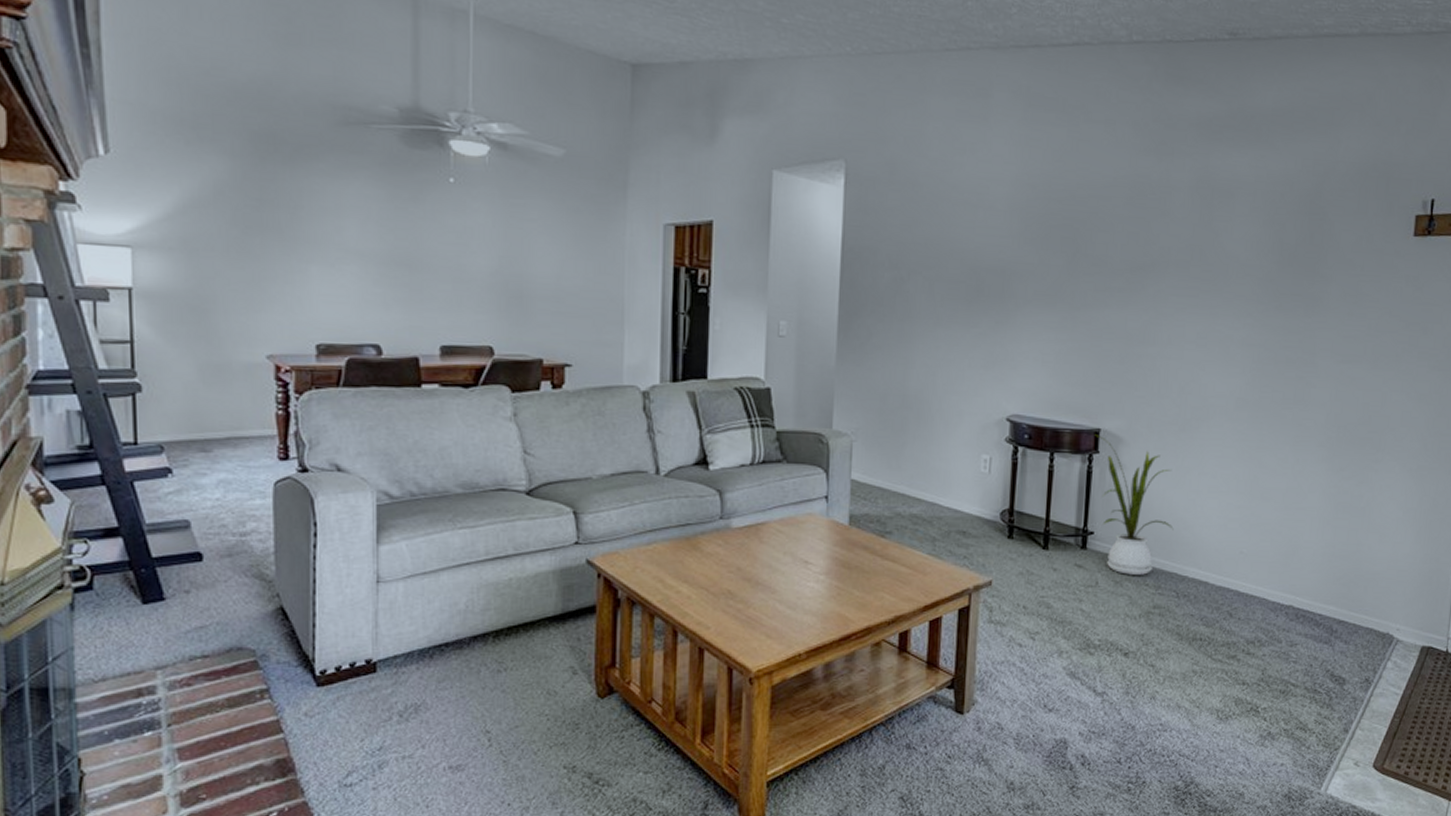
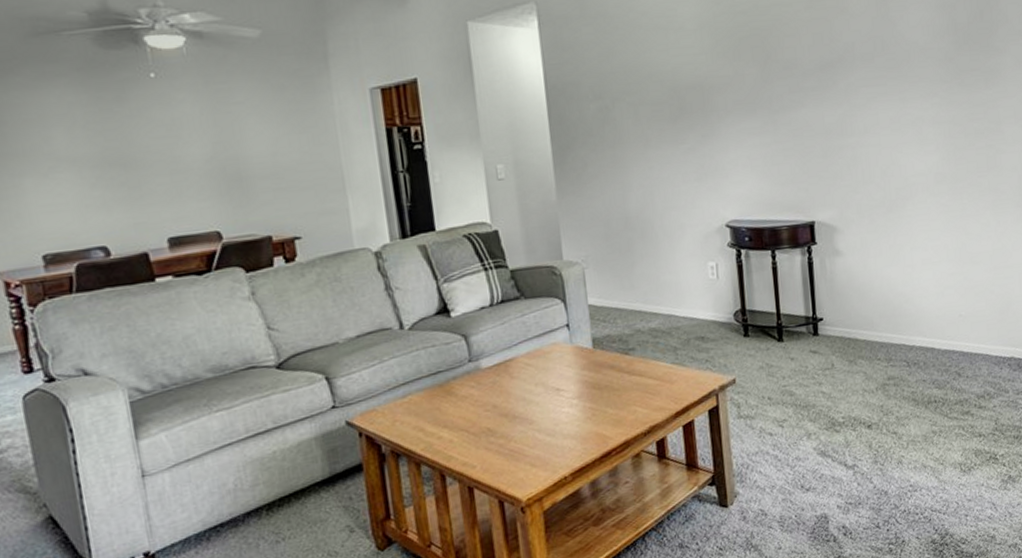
house plant: present [1095,434,1174,575] -> none [810,227,896,353]

